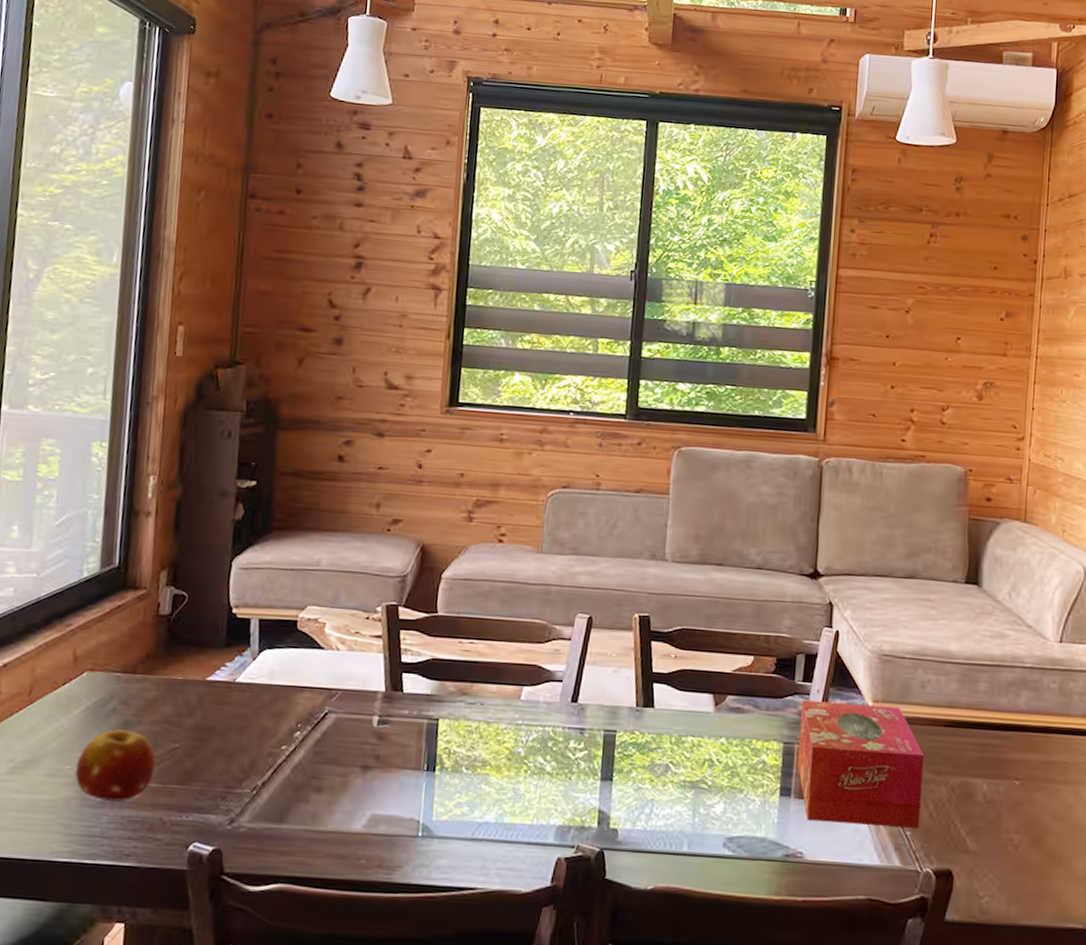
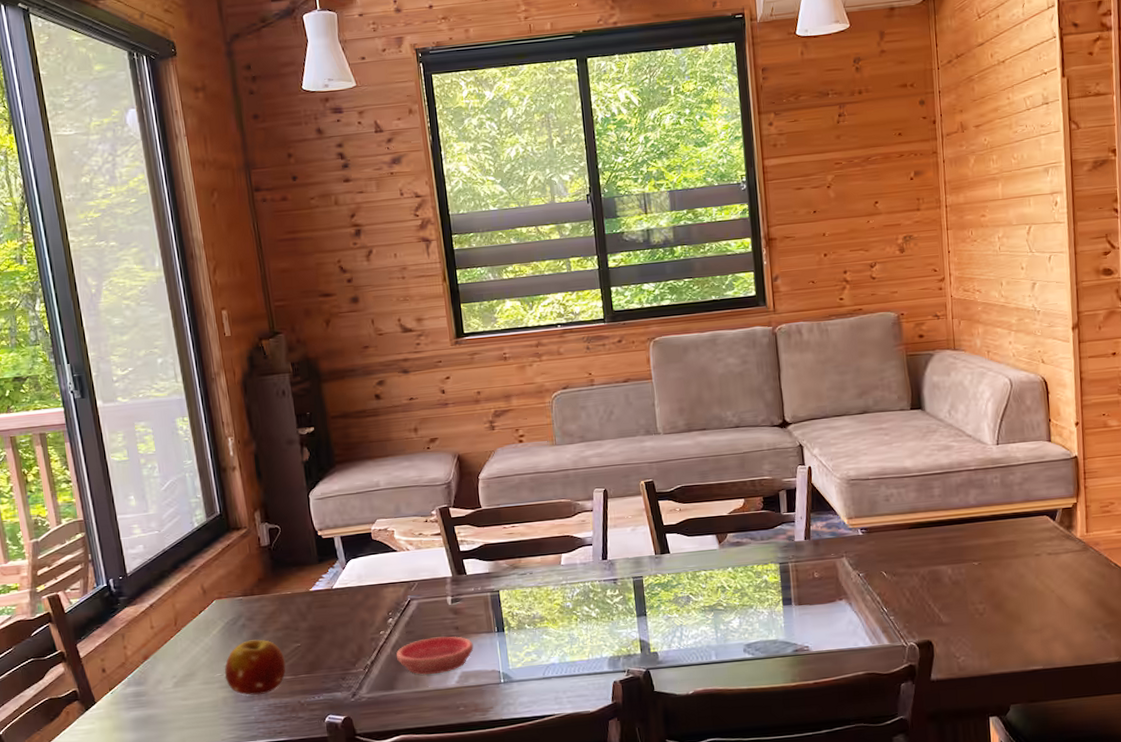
saucer: none [295,764,394,812] -> present [396,636,474,675]
tissue box: present [798,700,925,828] -> none [789,520,900,621]

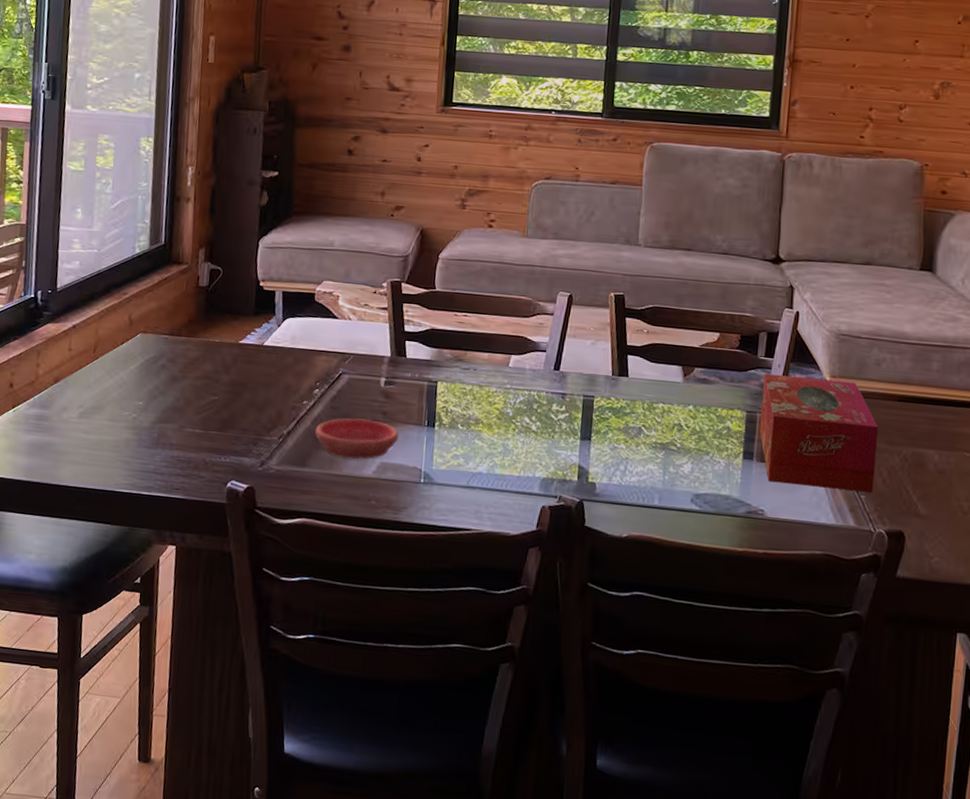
fruit: present [224,639,286,696] -> none [132,383,199,444]
tissue box: none [789,520,900,621] -> present [760,373,879,493]

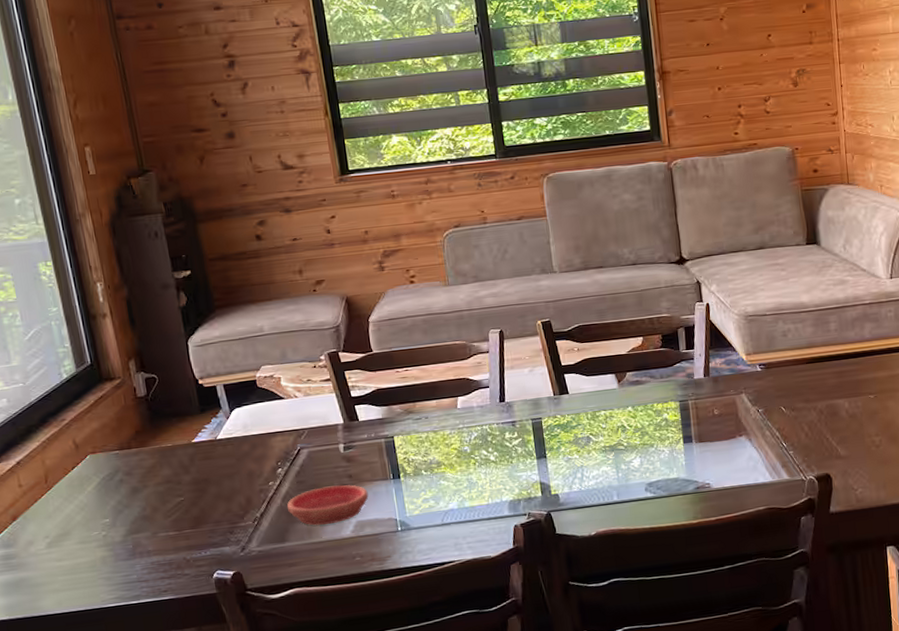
tissue box: present [760,373,879,493] -> none [689,355,799,458]

